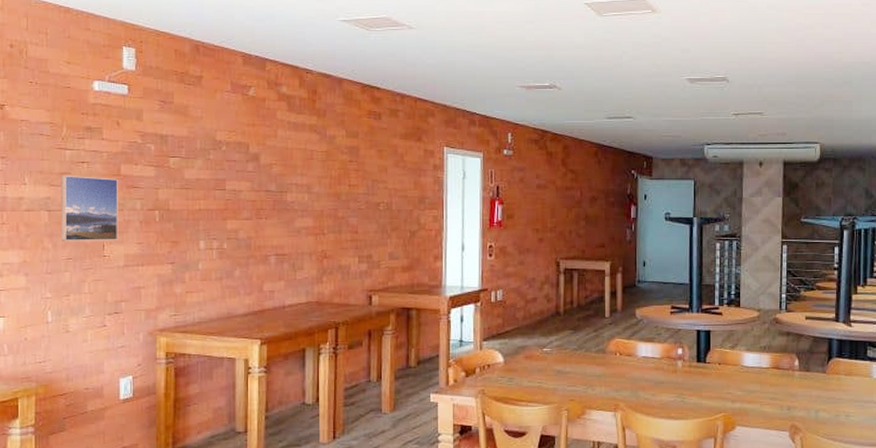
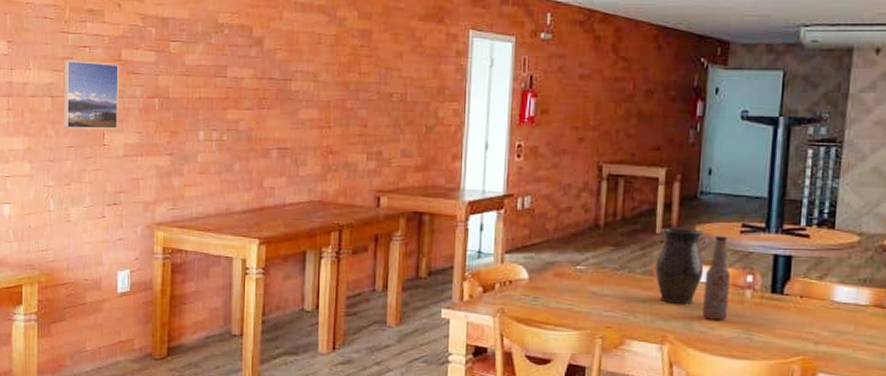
vase: none [606,312,644,376] -> present [654,228,704,304]
bottle: none [646,317,665,388] -> present [703,236,730,320]

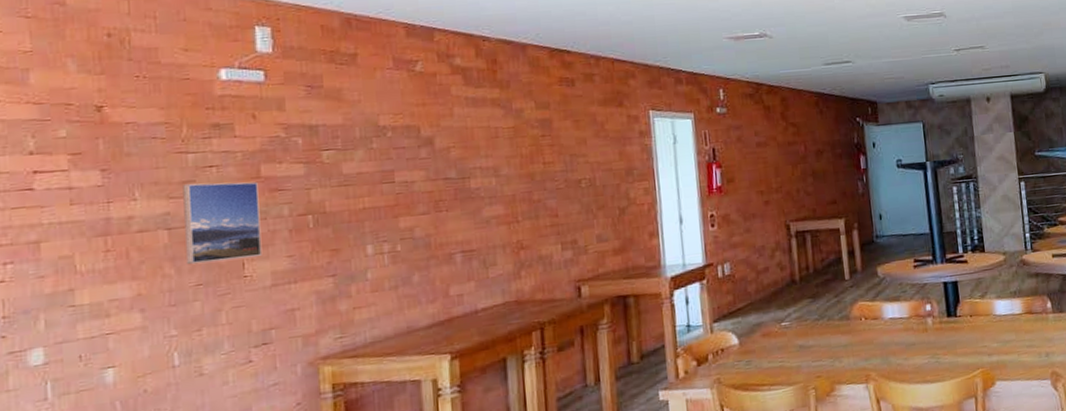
vase: present [654,228,704,304] -> none [849,270,891,343]
bottle: present [703,236,730,320] -> none [892,272,917,352]

